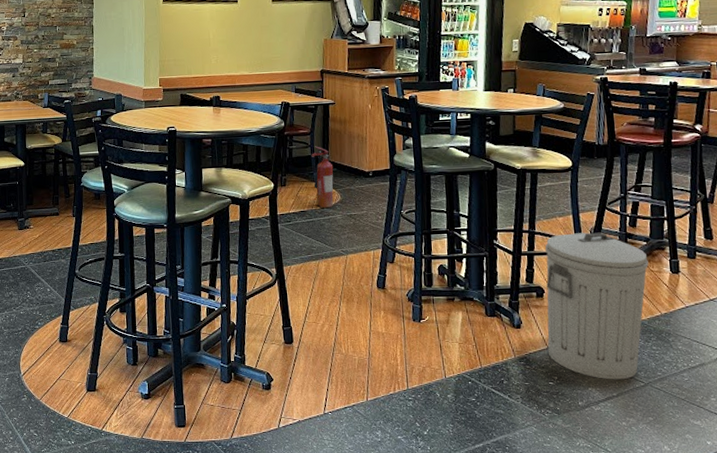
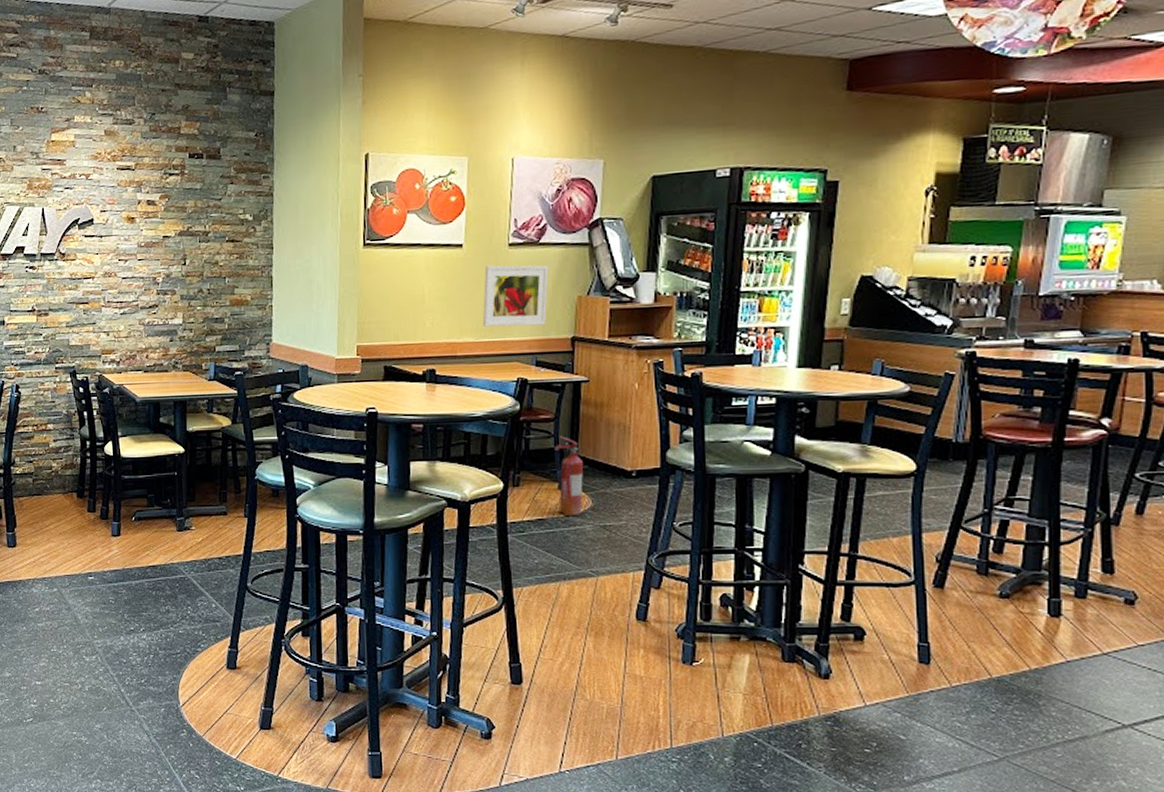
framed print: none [254,16,302,63] -> present [482,265,549,327]
trash can: present [545,232,649,380] -> none [865,559,1017,752]

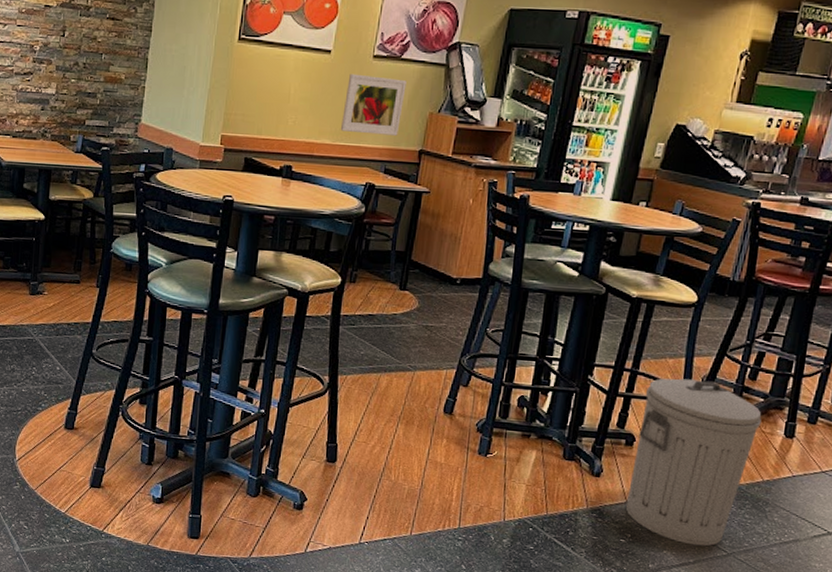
fire extinguisher: present [554,436,584,515] -> none [388,240,416,314]
trash can: none [865,559,1017,752] -> present [625,378,762,547]

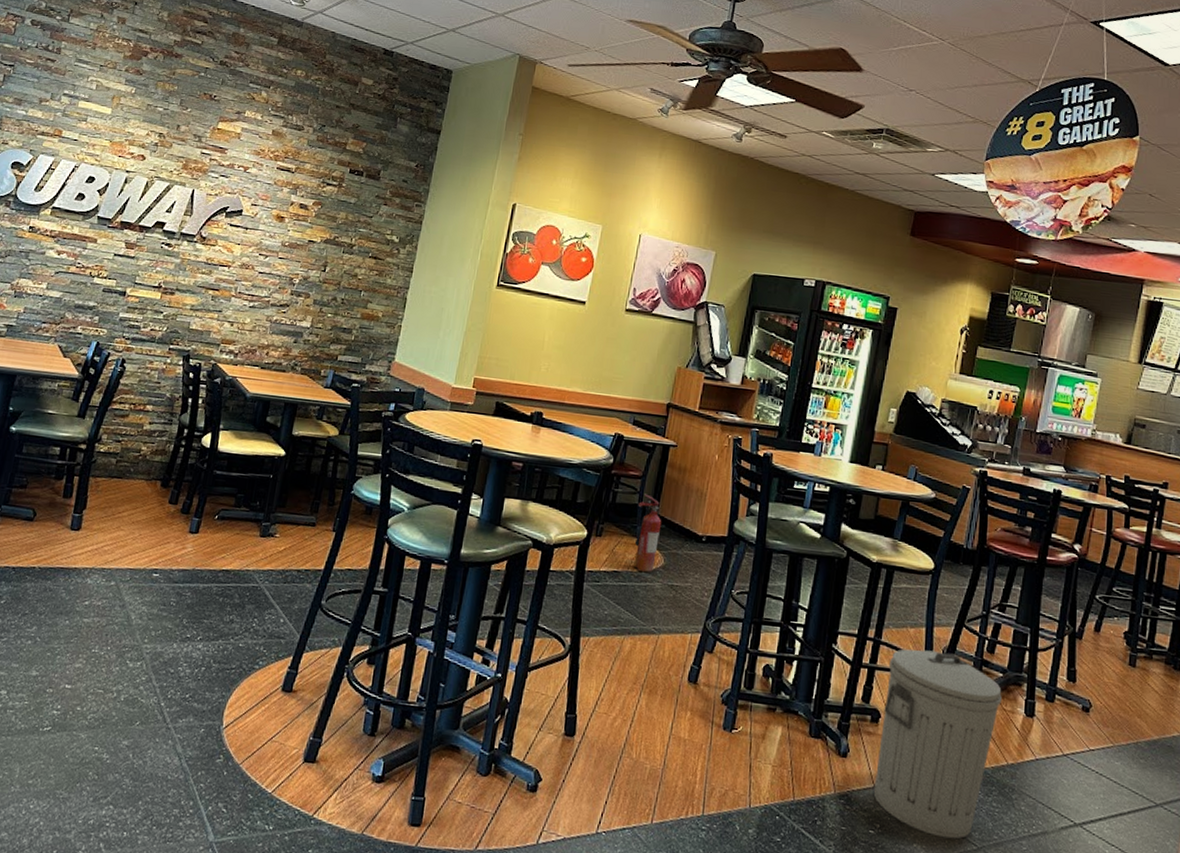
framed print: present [340,73,407,136] -> none [591,325,657,388]
fire extinguisher: none [388,240,416,314] -> present [633,494,662,572]

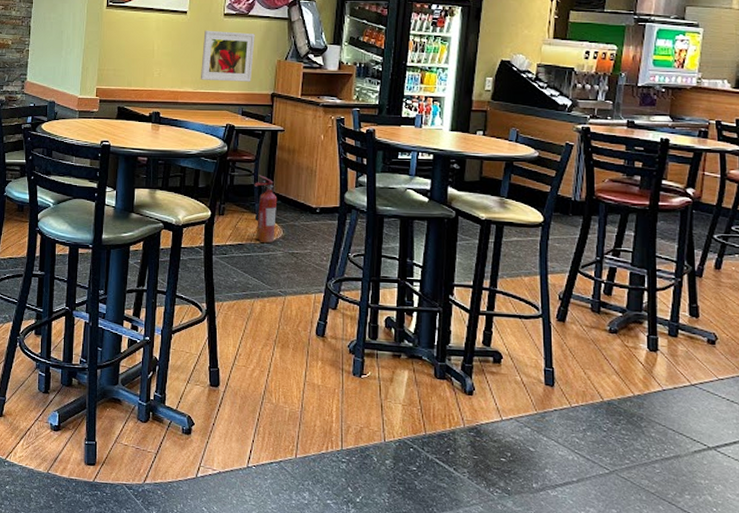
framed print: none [591,325,657,388] -> present [200,30,255,82]
trash can: present [873,649,1002,839] -> none [501,295,623,464]

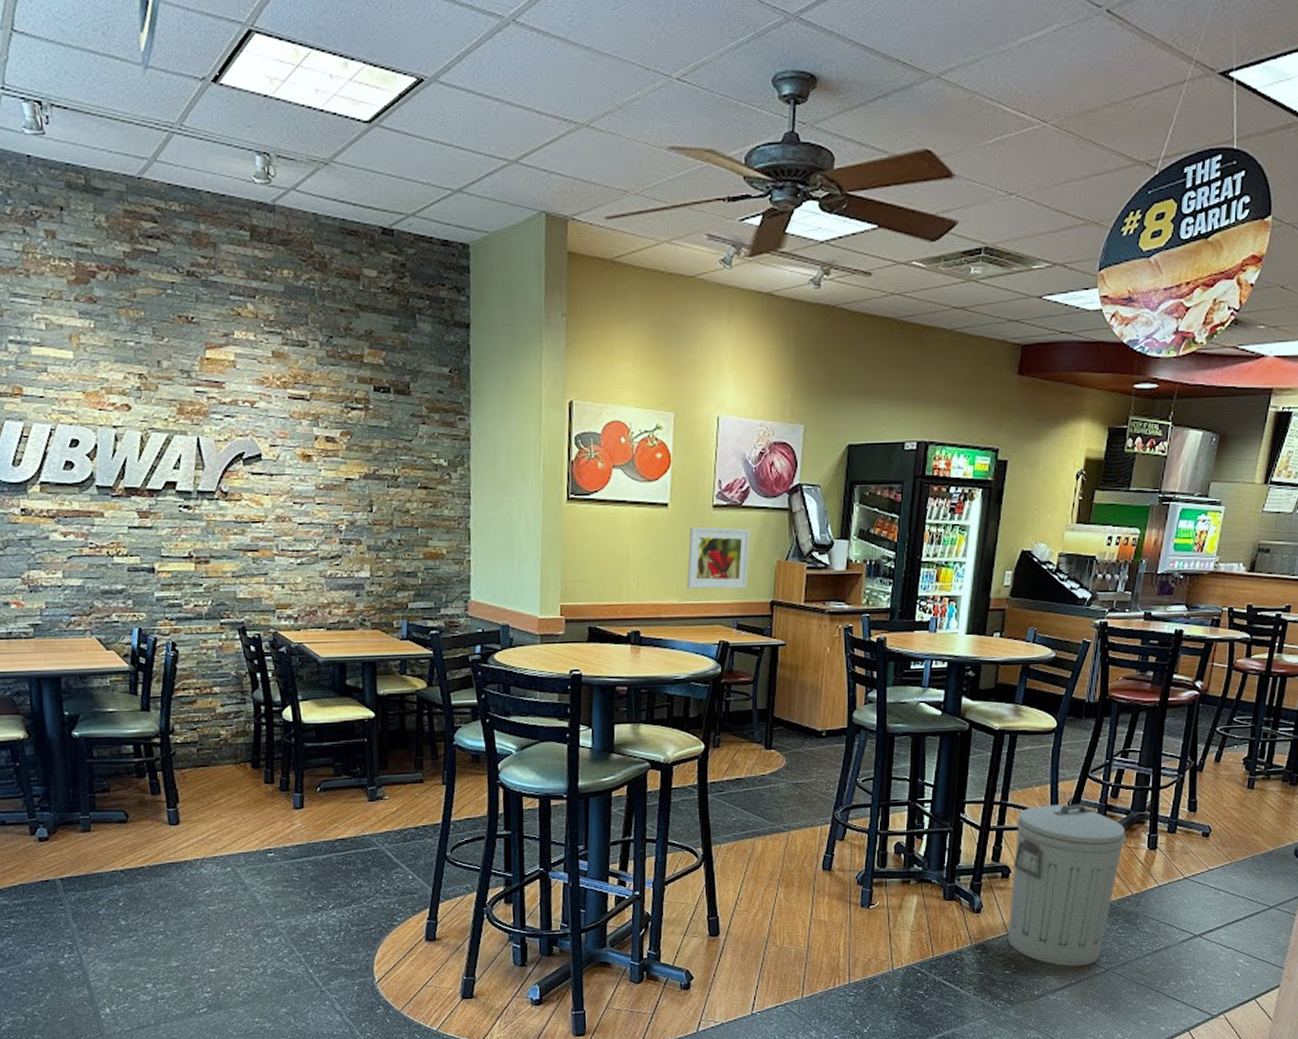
fire extinguisher: present [254,175,278,243] -> none [753,698,779,775]
trash can: none [501,295,623,464] -> present [1007,804,1126,967]

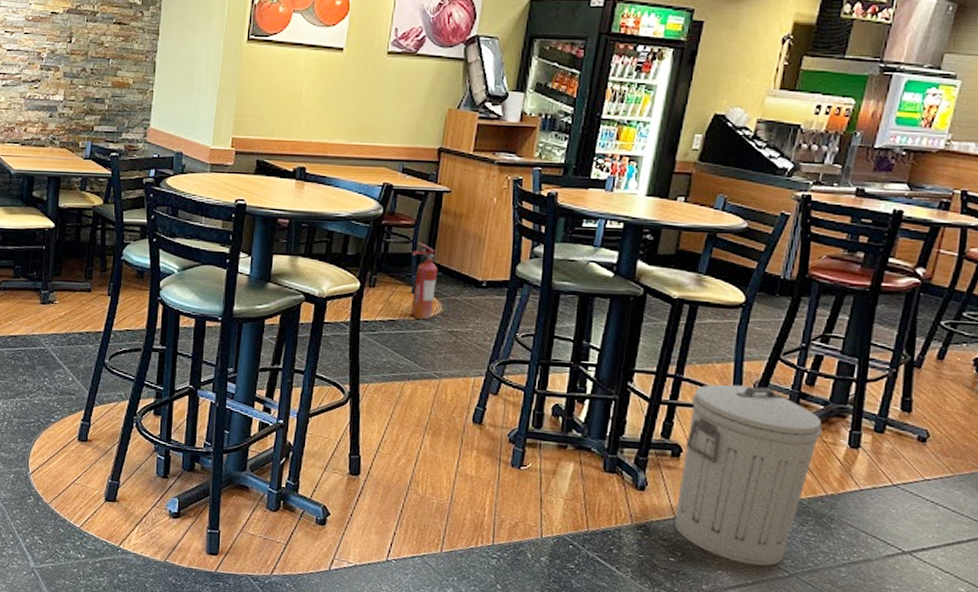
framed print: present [686,526,750,590] -> none [355,71,423,134]
fire extinguisher: none [753,698,779,775] -> present [410,242,438,319]

